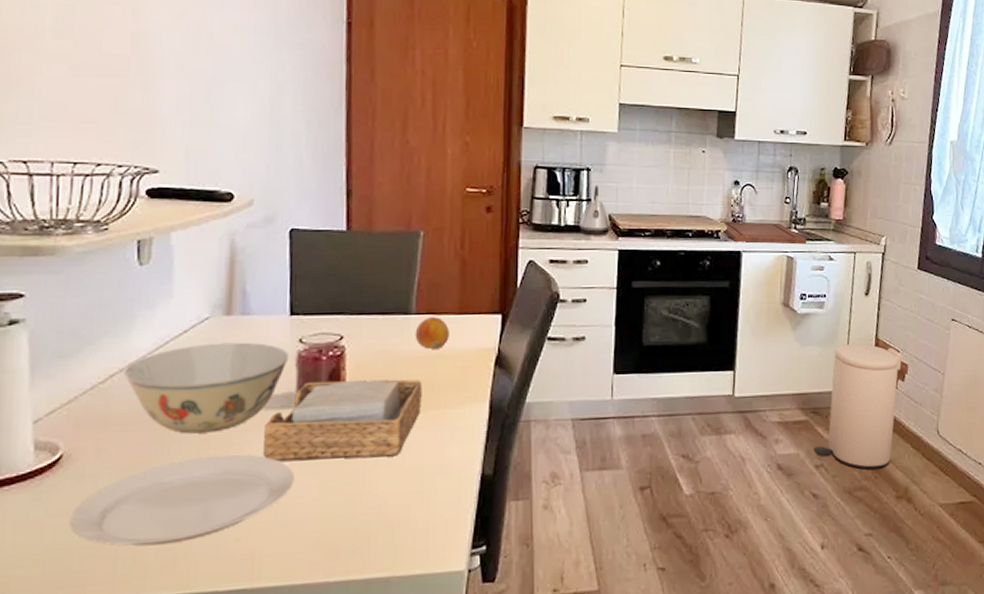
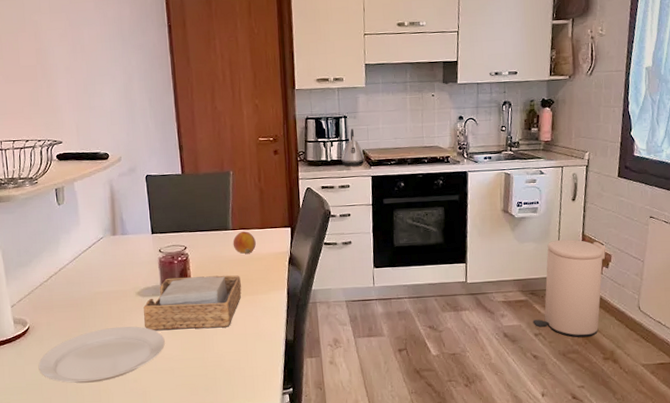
bowl: present [124,342,289,434] -> none [57,253,154,313]
cutting board: present [717,220,807,245] -> none [447,147,521,165]

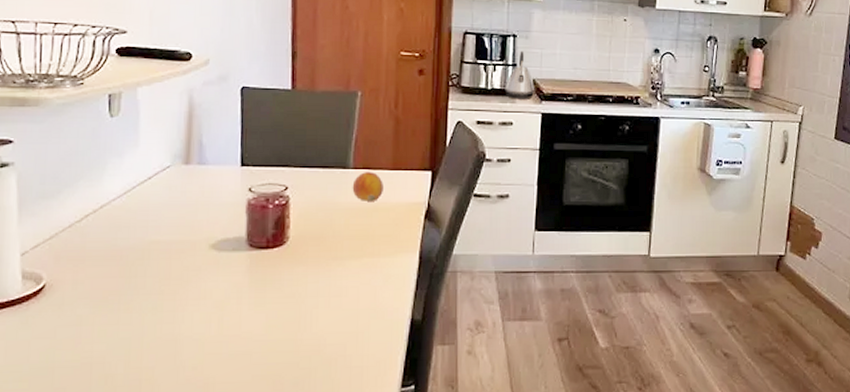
plate: present [38,326,165,383] -> none [51,290,243,369]
napkin holder: present [143,275,242,330] -> none [217,227,358,300]
pedal bin: present [532,239,606,338] -> none [726,210,817,333]

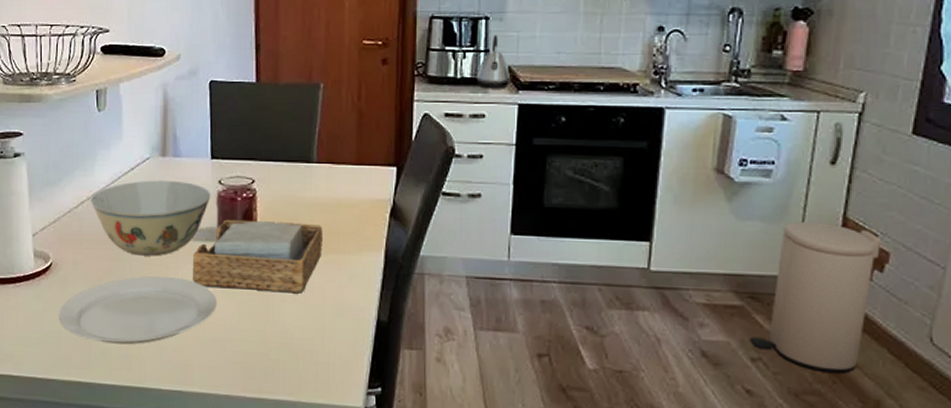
plate: none [51,290,243,369] -> present [58,276,217,345]
bowl: none [97,189,240,271] -> present [90,180,211,256]
napkin holder: none [217,227,358,300] -> present [193,219,323,294]
fruit: present [352,172,383,201] -> none [316,167,347,197]
pedal bin: none [726,210,817,333] -> present [749,221,882,374]

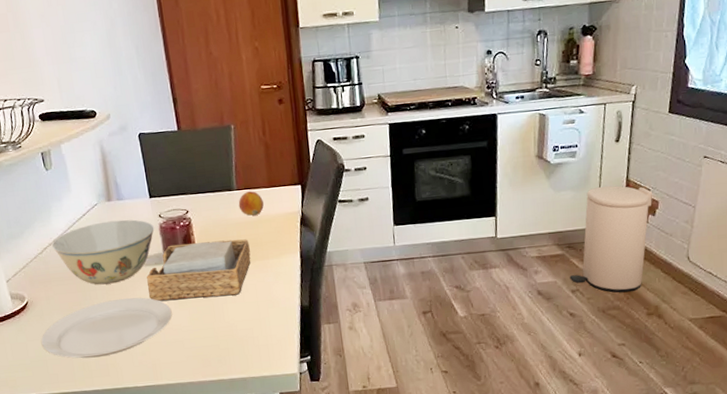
fruit: none [316,167,347,197] -> present [238,191,264,216]
kettle: present [476,34,511,89] -> none [354,69,381,115]

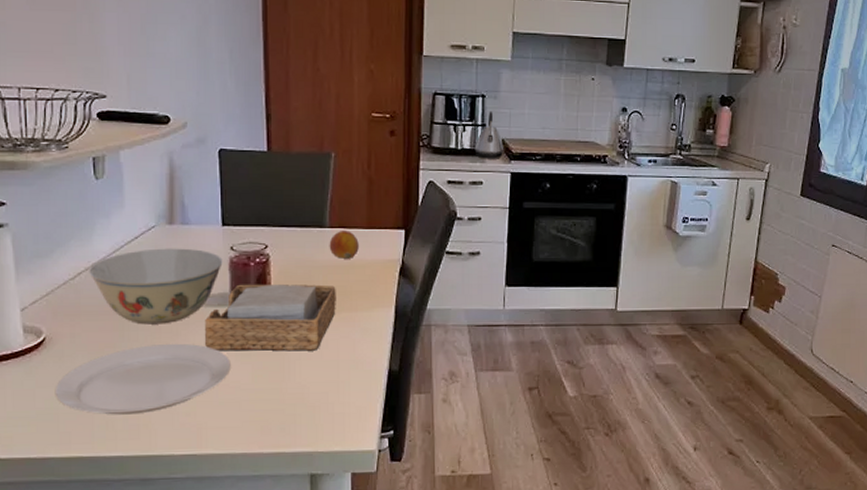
kettle: none [354,69,381,115] -> present [474,111,504,159]
pedal bin: present [569,185,653,293] -> none [690,265,780,383]

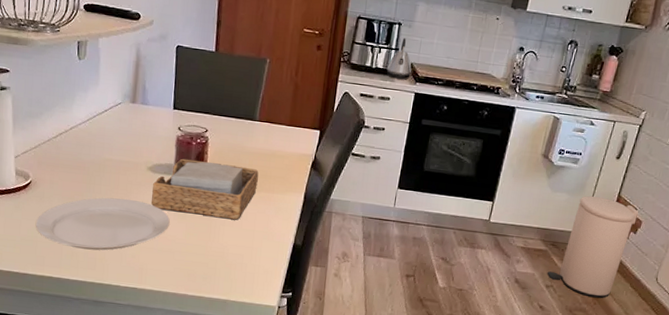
bowl: present [89,248,223,325] -> none [68,121,171,183]
fruit: present [329,231,359,259] -> none [256,125,281,149]
pedal bin: none [690,265,780,383] -> present [547,195,639,298]

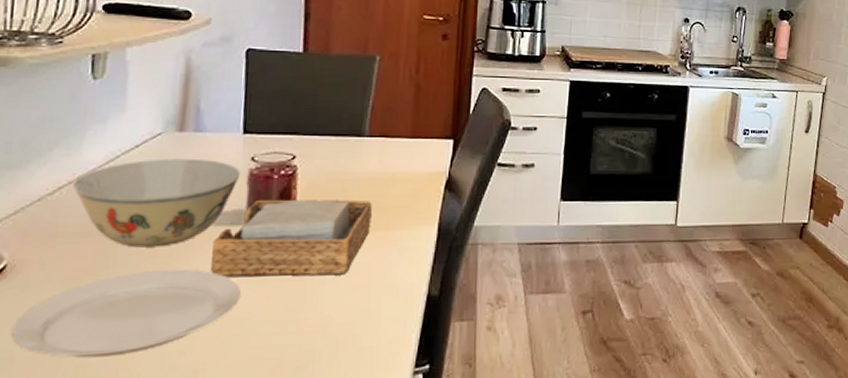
bowl: none [68,121,171,183] -> present [72,158,241,248]
kettle: present [386,37,412,80] -> none [532,17,564,67]
pedal bin: present [547,195,639,298] -> none [750,178,839,300]

